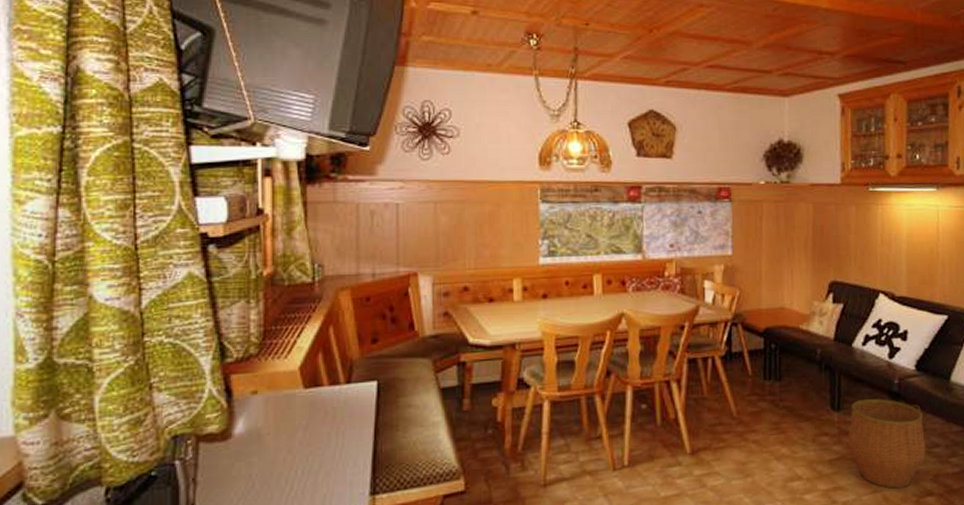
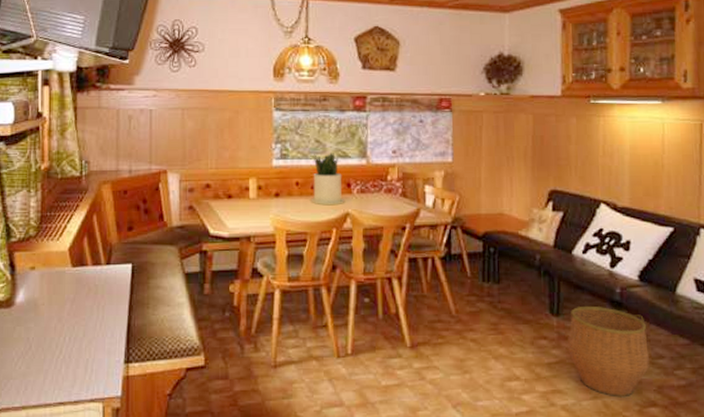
planter: none [582,248,620,306] -> present [311,153,345,206]

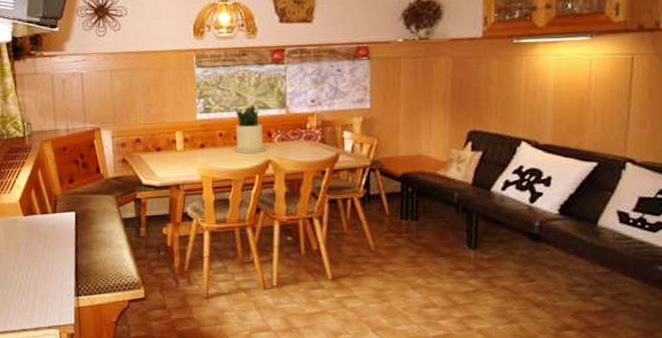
basket: present [567,305,649,396] -> none [484,239,567,321]

